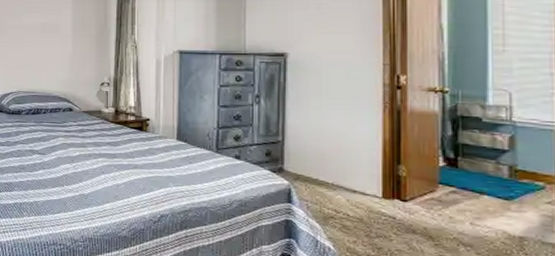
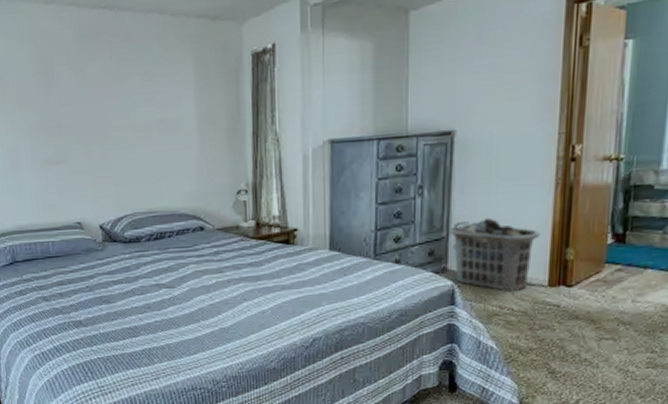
clothes hamper: none [284,129,371,199] -> present [449,217,540,292]

